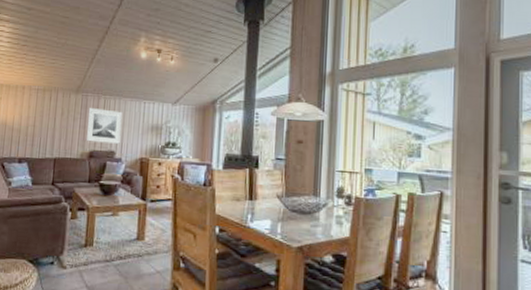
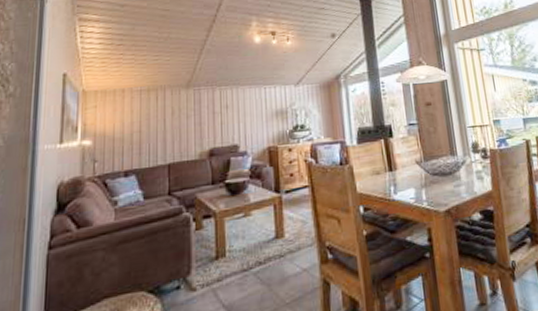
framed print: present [85,108,123,144] -> none [203,101,243,140]

